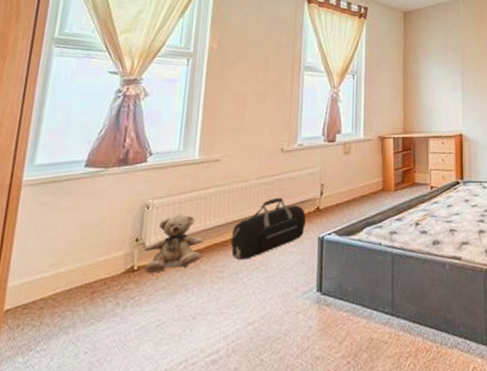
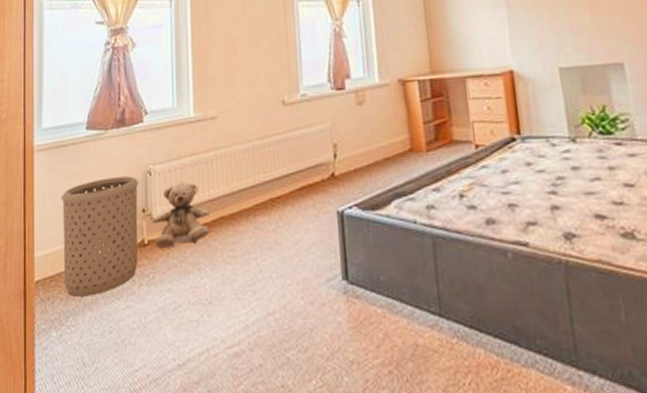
laundry basket: none [39,209,135,323] -> present [61,176,139,297]
duffel bag: present [230,198,306,260] -> none [238,162,320,237]

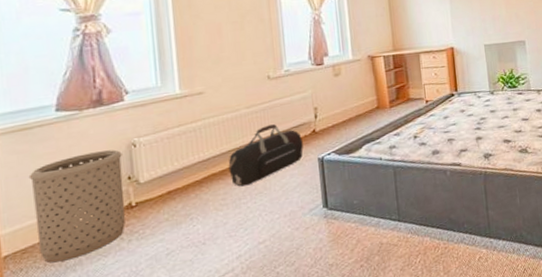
teddy bear: present [150,180,211,249] -> none [137,148,201,209]
duffel bag: none [238,162,320,237] -> present [228,124,304,187]

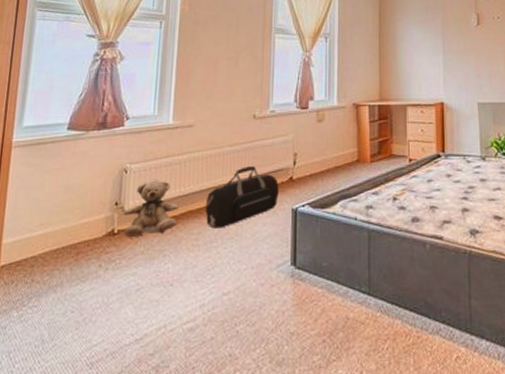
laundry basket: present [28,149,126,263] -> none [30,173,114,280]
teddy bear: none [137,148,201,209] -> present [122,179,180,238]

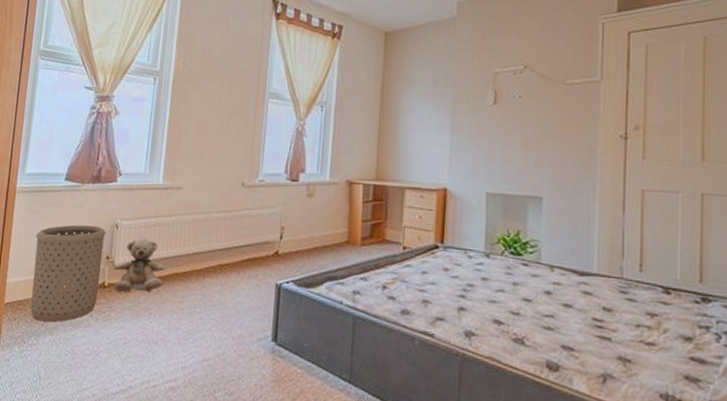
laundry basket: none [30,173,114,280] -> present [30,224,106,323]
duffel bag: present [205,166,279,229] -> none [190,235,264,295]

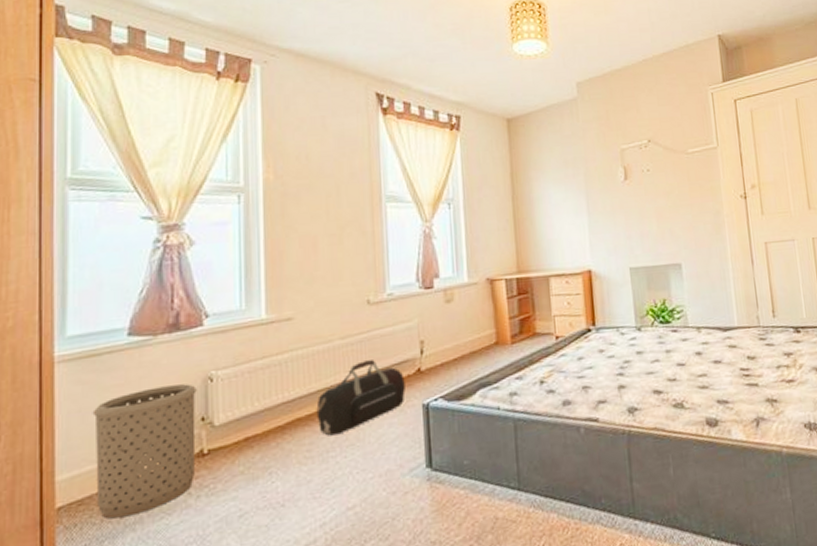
teddy bear: present [112,237,166,293] -> none [211,385,285,458]
duffel bag: none [190,235,264,295] -> present [316,360,406,436]

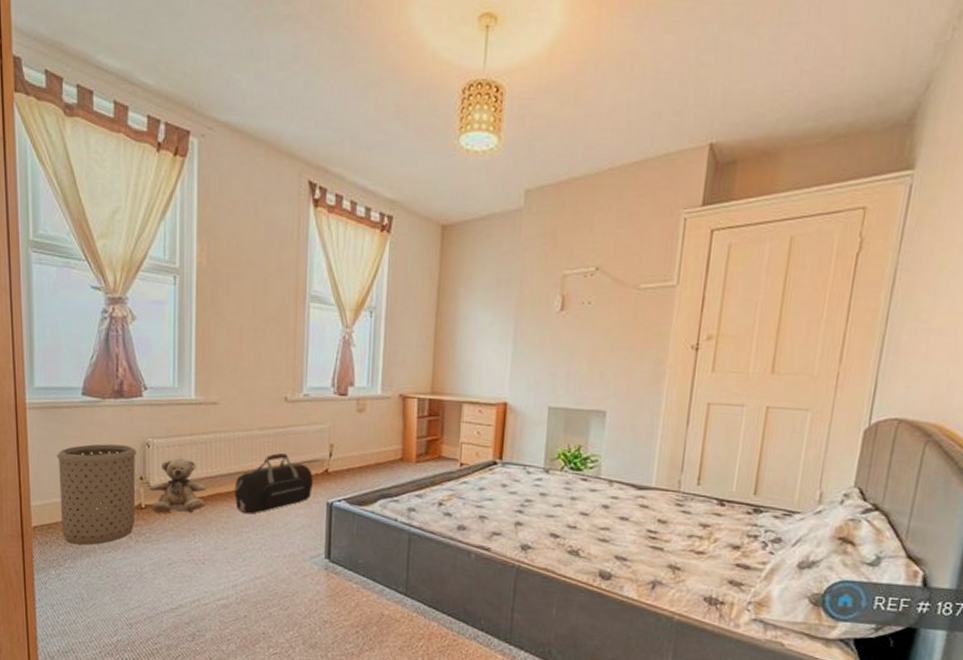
teddy bear: none [211,385,285,458] -> present [148,456,207,514]

